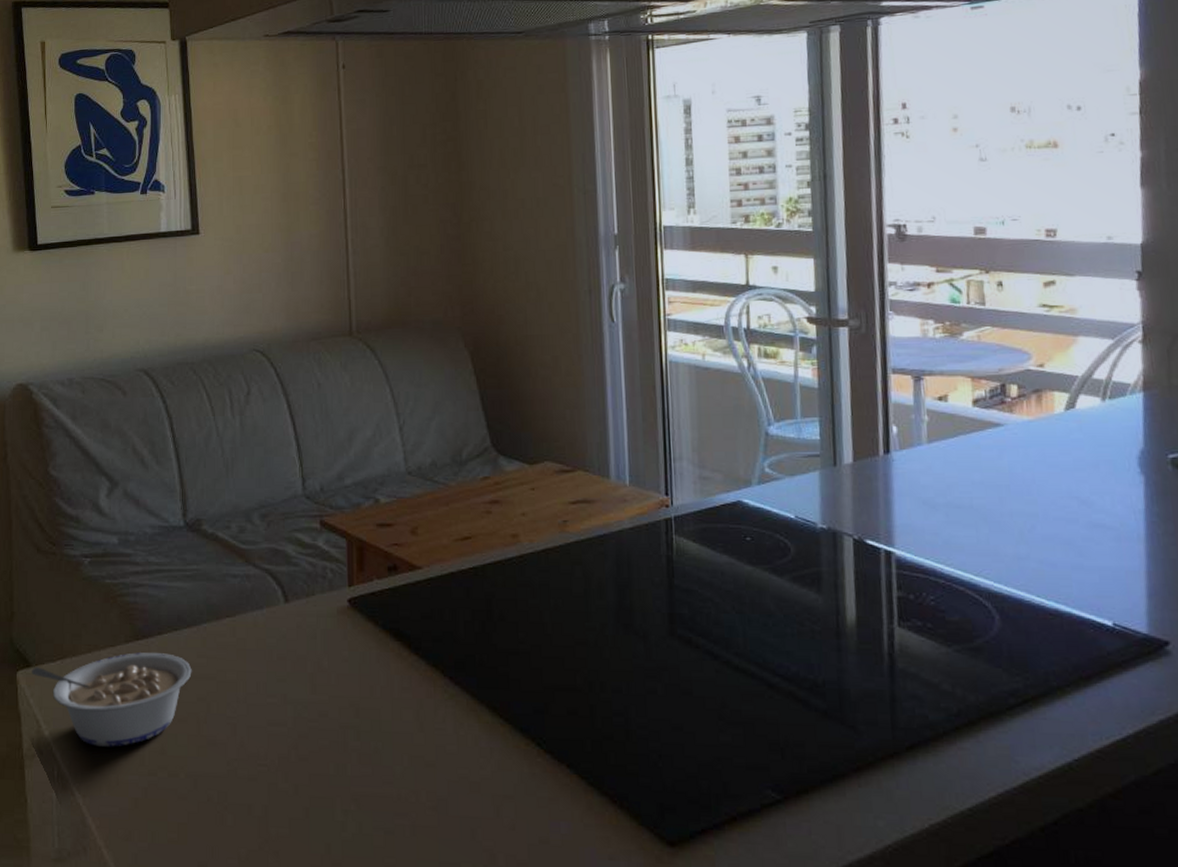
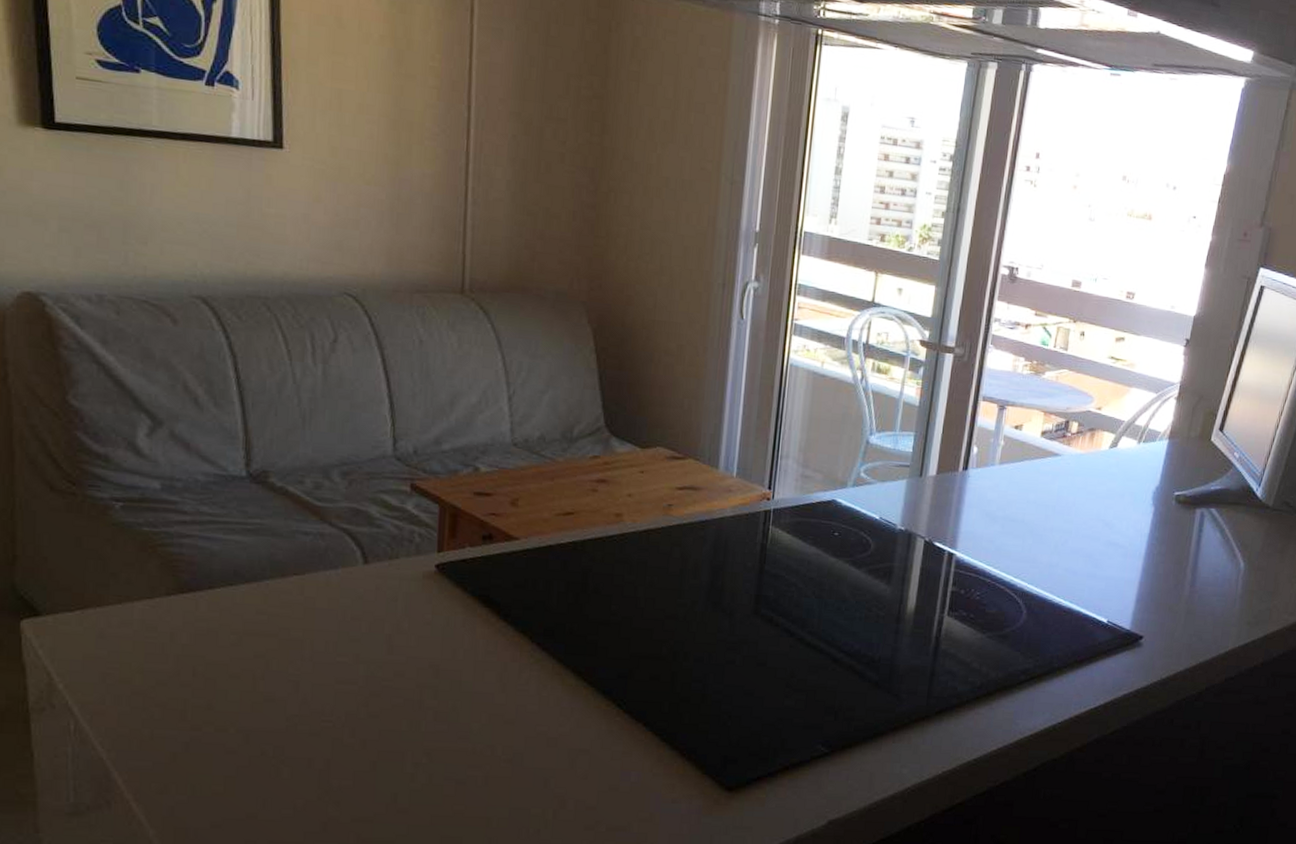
legume: present [32,652,192,747] -> none [41,606,249,702]

